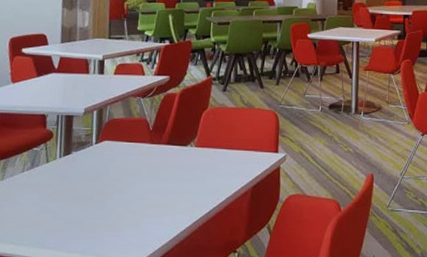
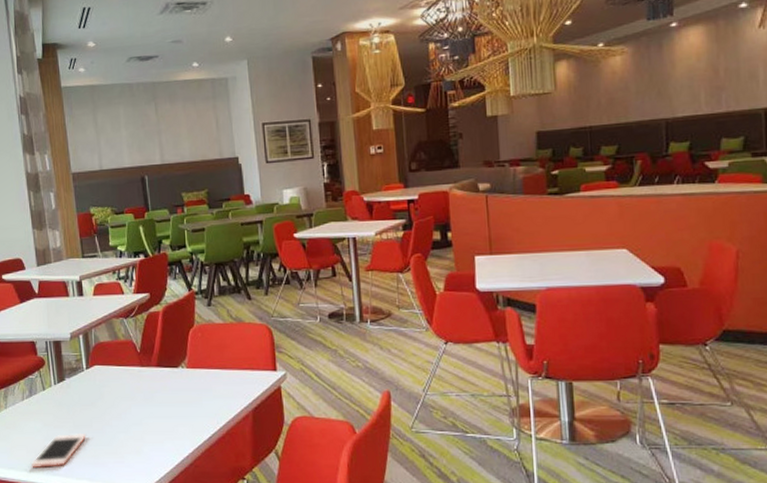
cell phone: none [21,205,86,242] -> present [31,432,87,469]

